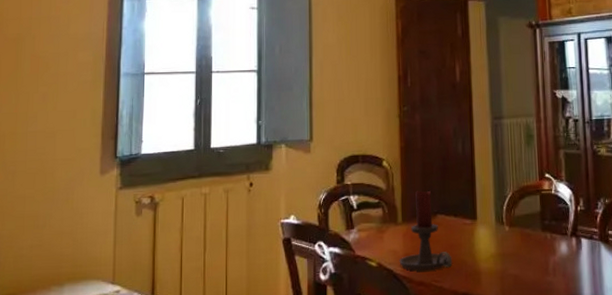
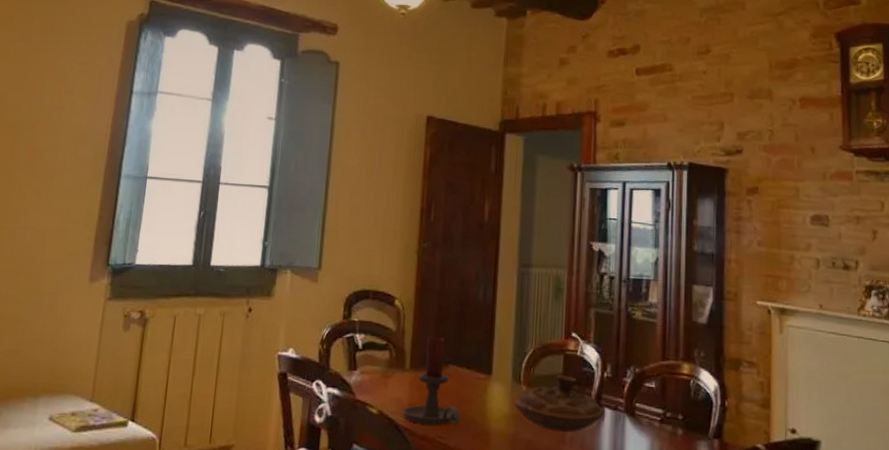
decorative bowl: none [500,213,581,264] -> present [514,375,604,432]

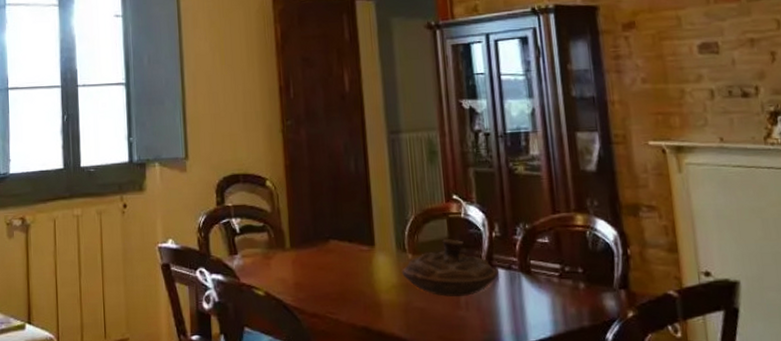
candle holder: present [402,336,461,425] -> none [288,213,349,302]

